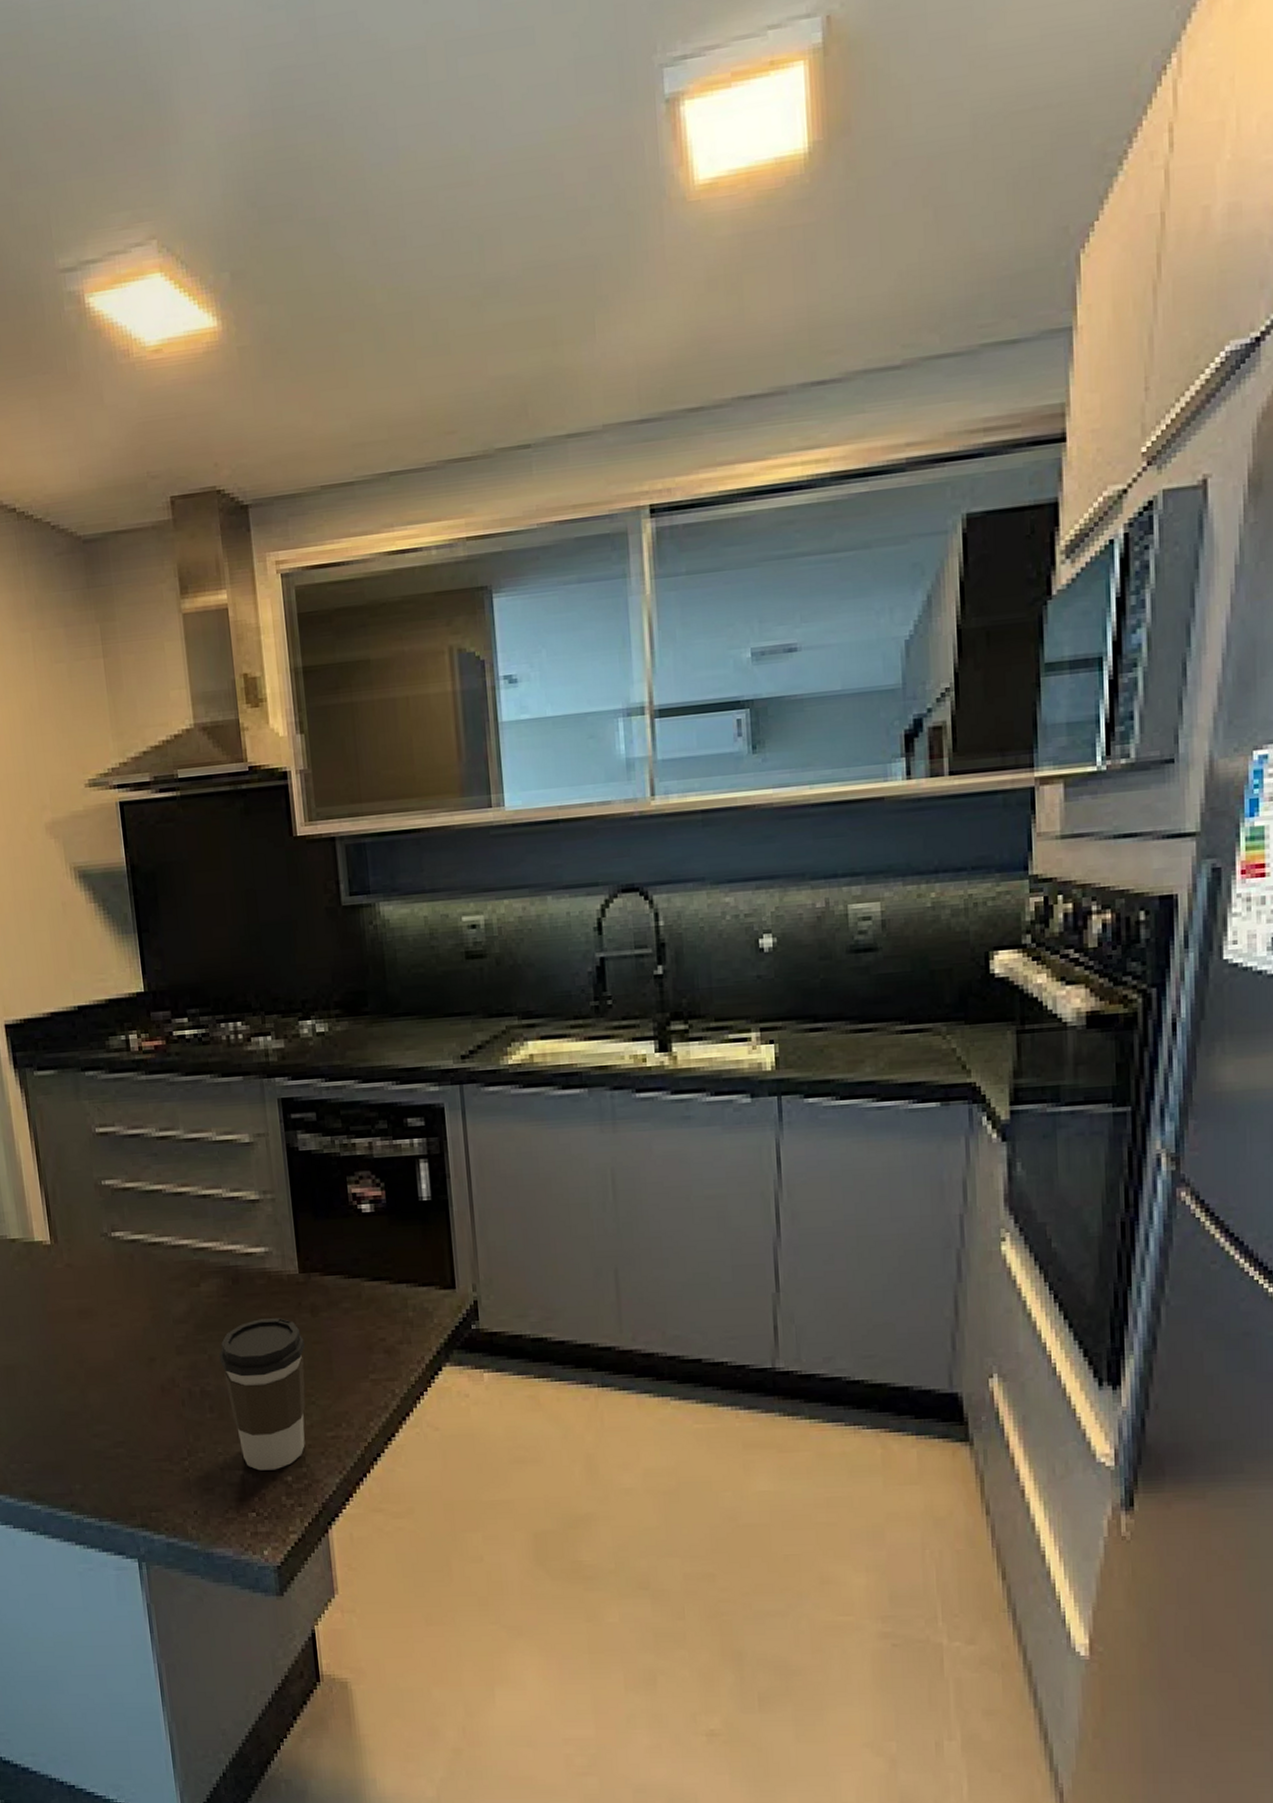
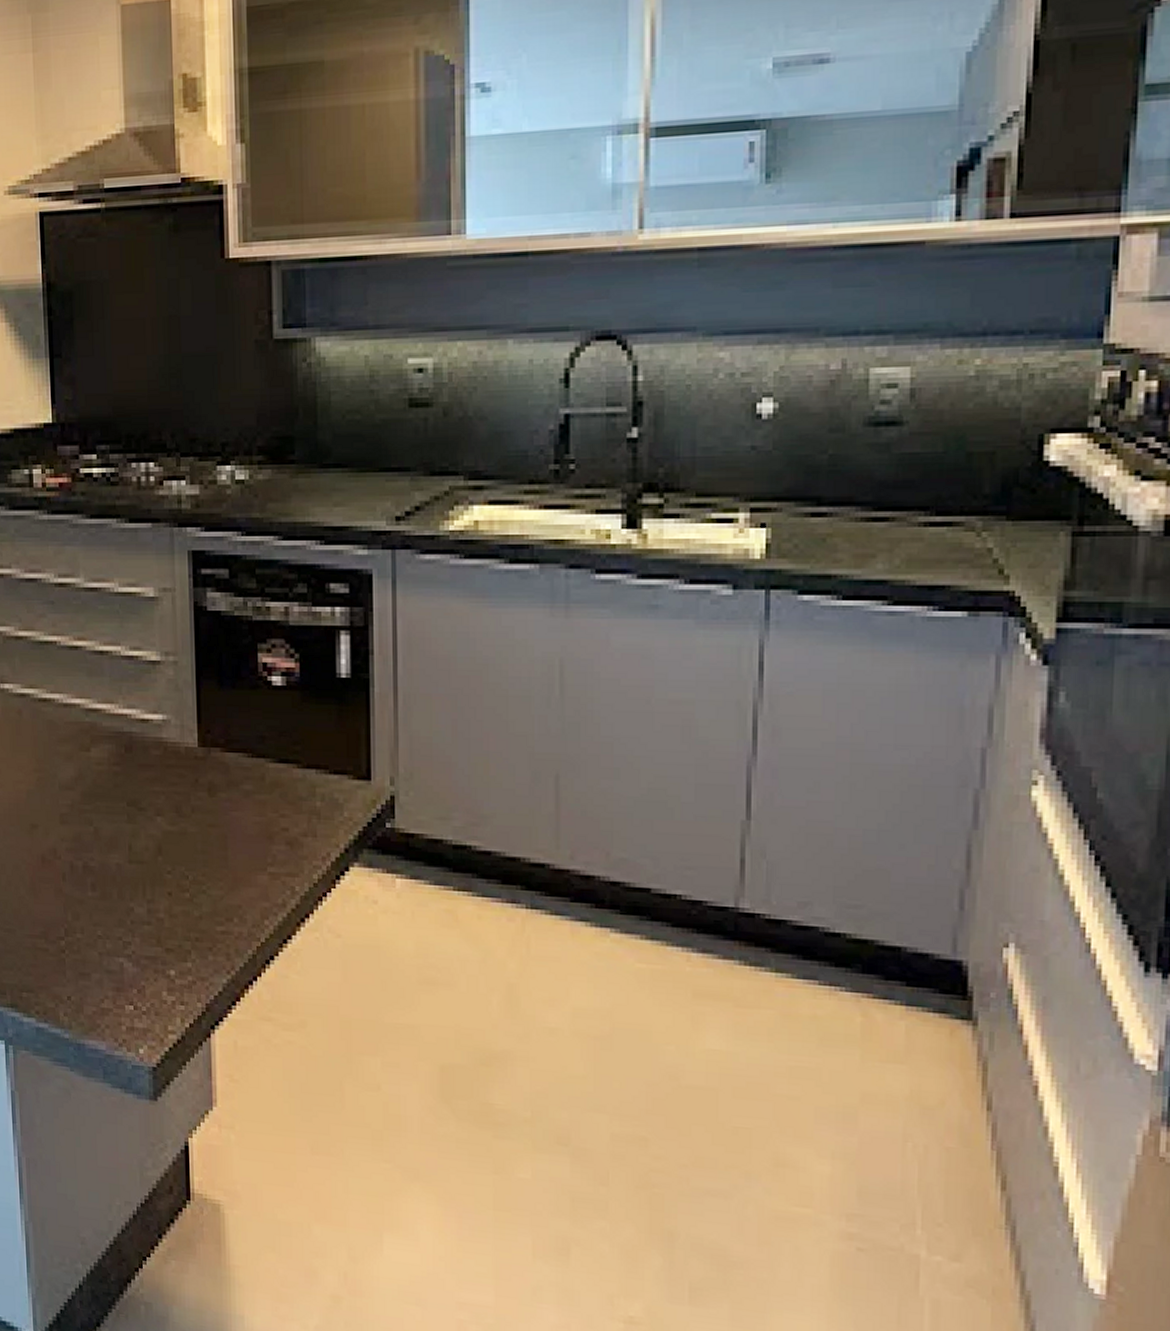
coffee cup: present [219,1318,306,1471] -> none [105,793,199,962]

